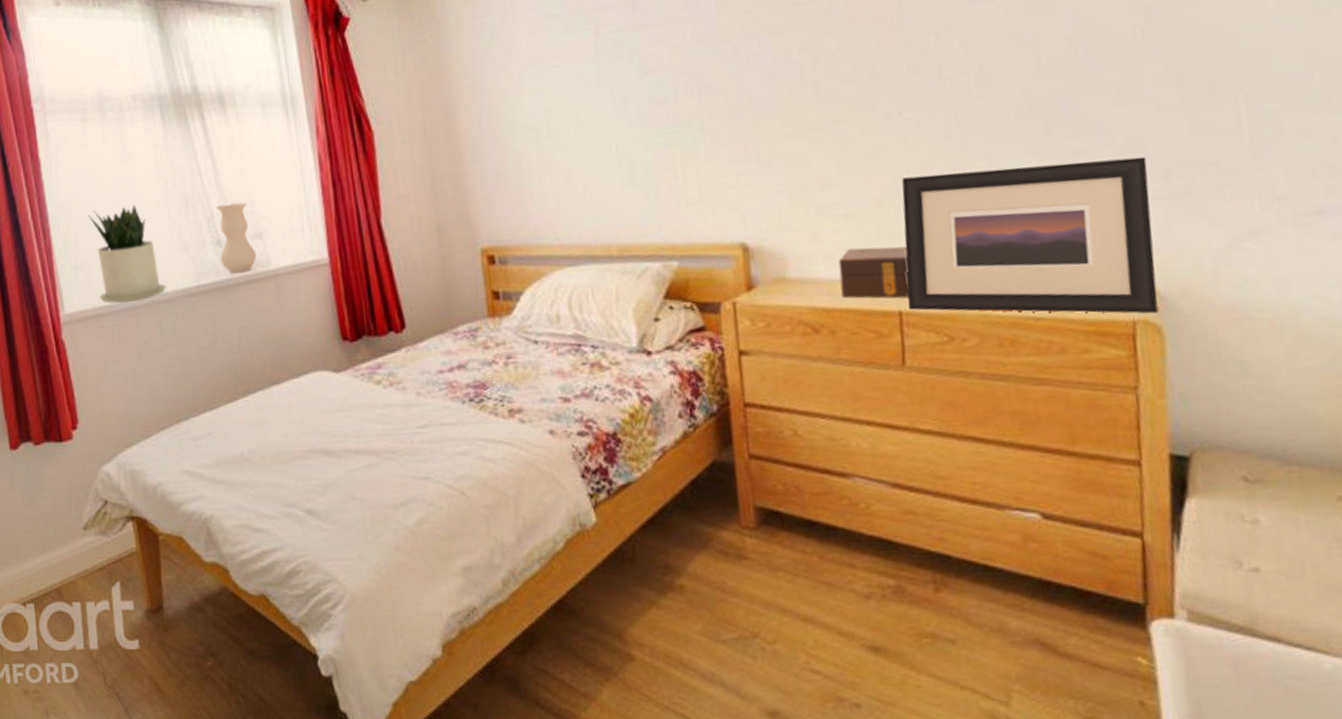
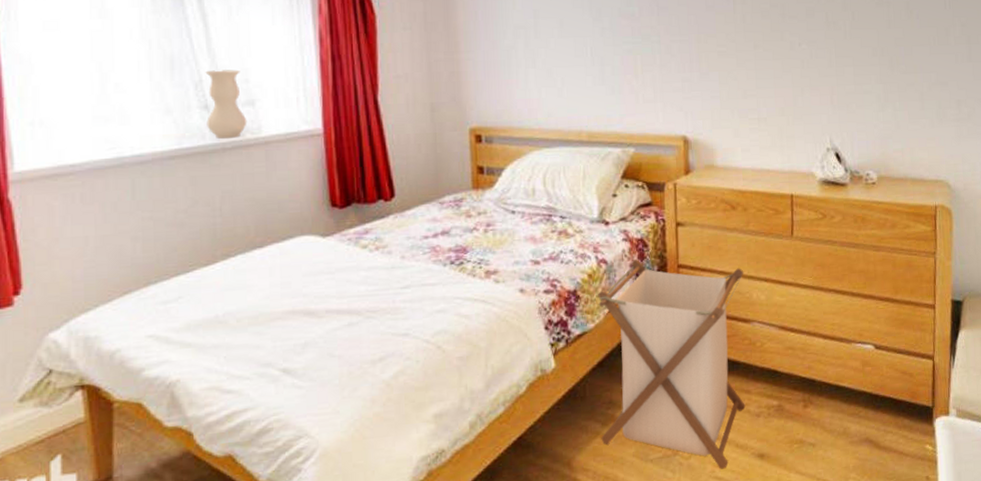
planter: present [88,205,167,304] -> none [52,63,143,164]
laundry basket: none [643,395,849,661] -> present [598,258,746,469]
jewelry box: present [838,246,910,299] -> none [752,144,799,185]
picture frame: present [902,156,1158,314] -> none [797,91,950,201]

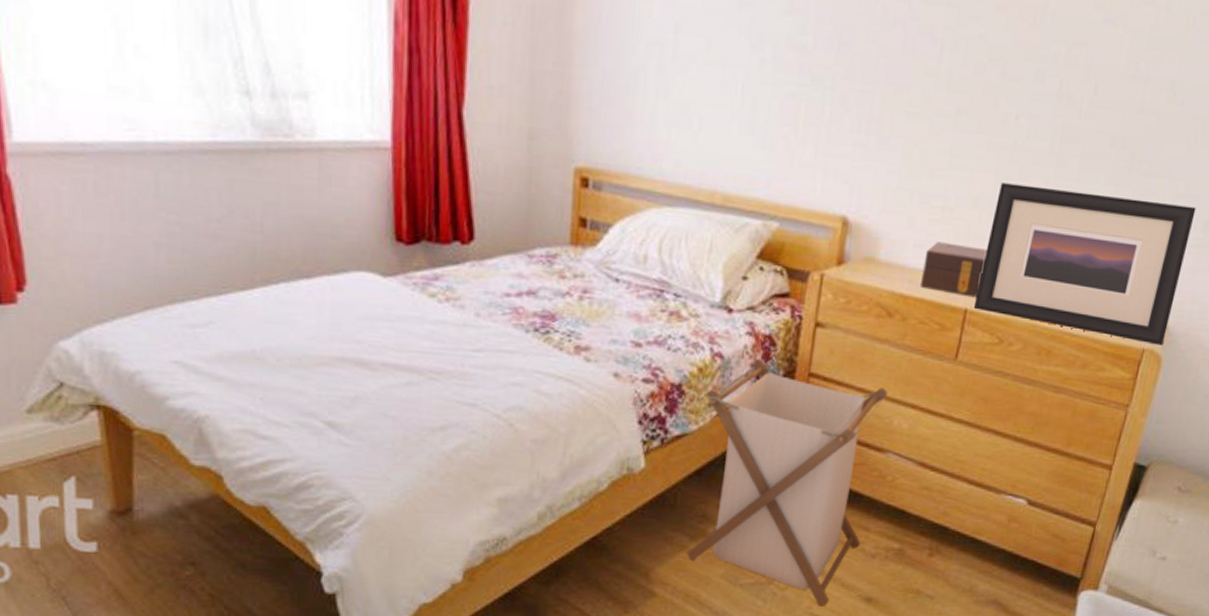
vase: present [205,69,247,140] -> none [247,45,298,139]
jewelry box: none [752,144,799,185] -> present [920,241,988,298]
picture frame: none [797,91,950,201] -> present [973,183,1196,346]

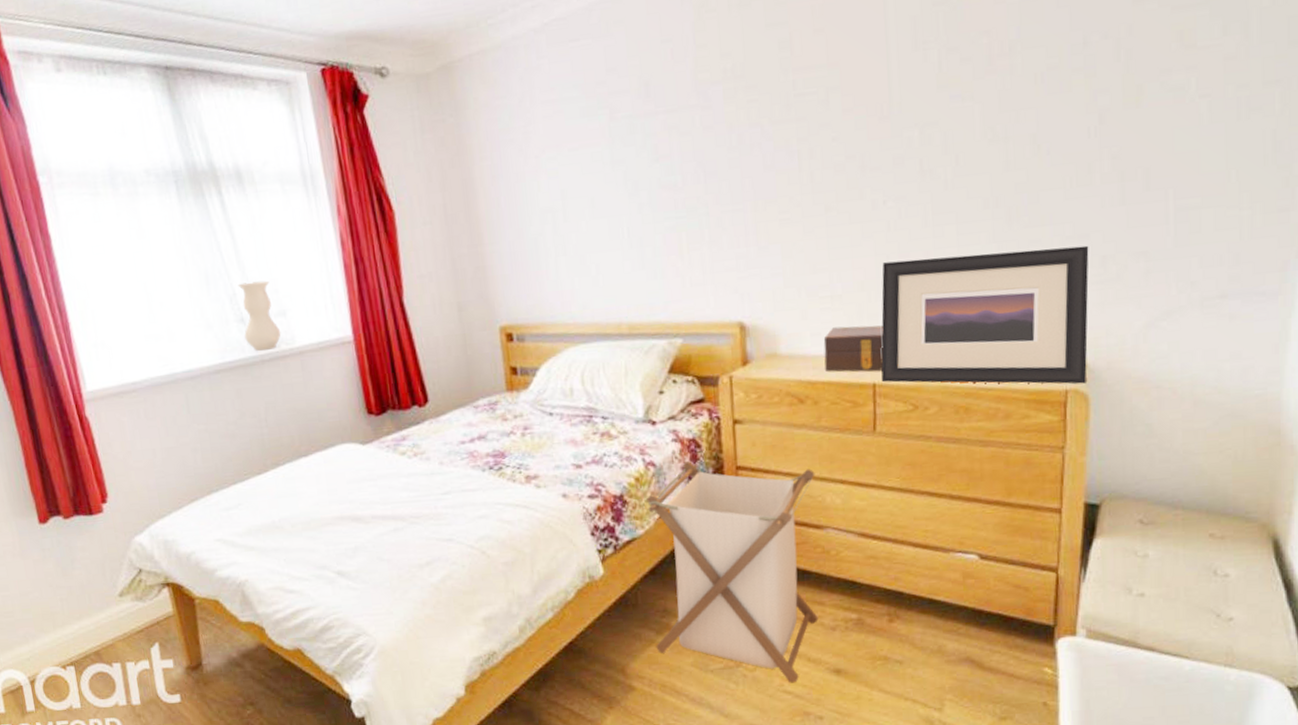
vase: none [247,45,298,139] -> present [237,280,281,352]

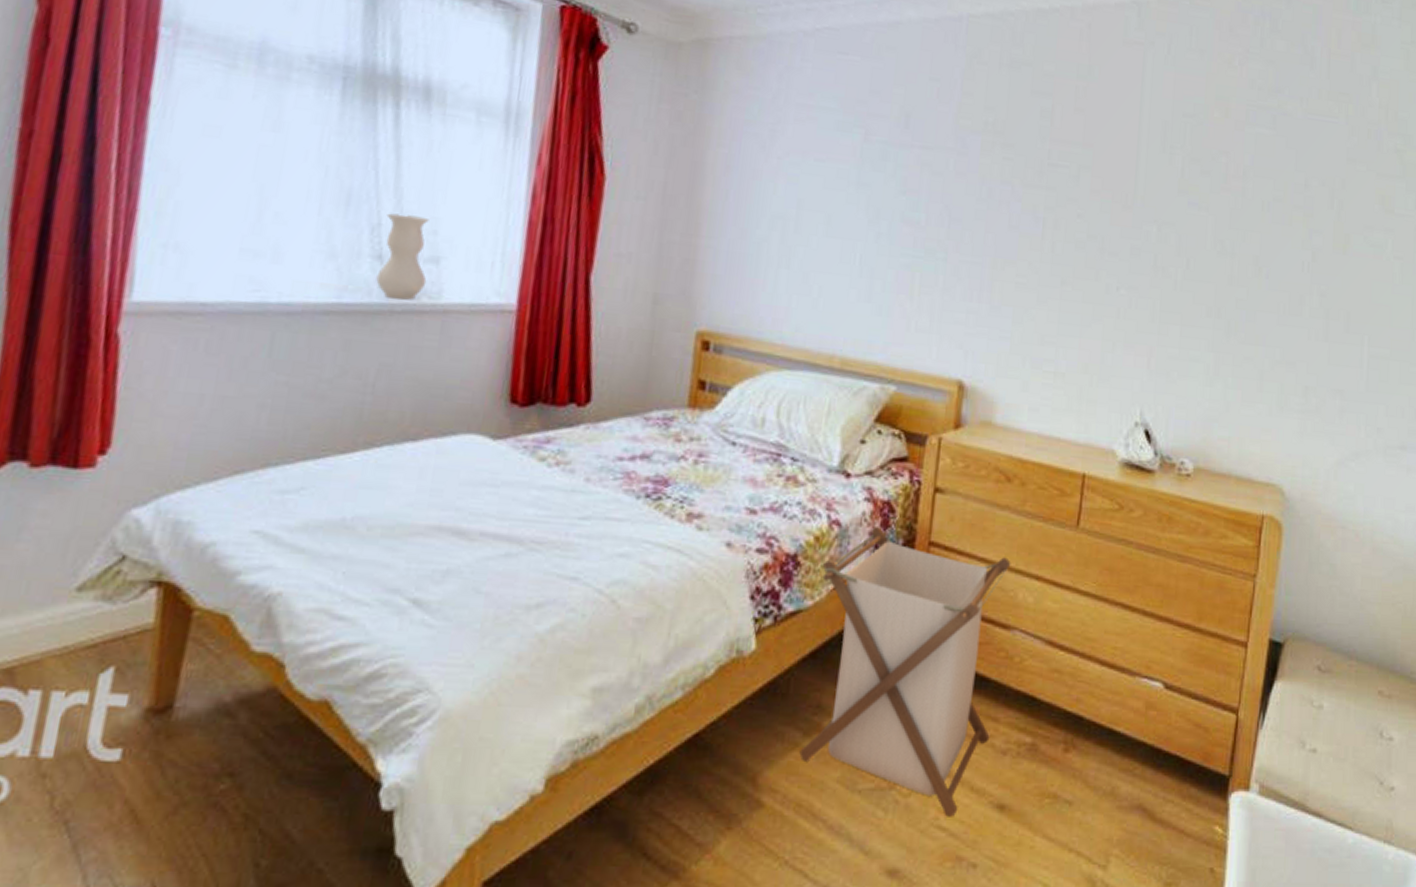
jewelry box: present [823,325,884,373] -> none [1038,405,1101,463]
picture frame: present [881,245,1089,384] -> none [1091,349,1294,512]

